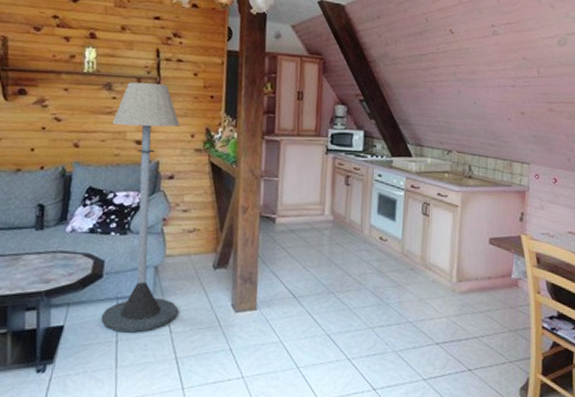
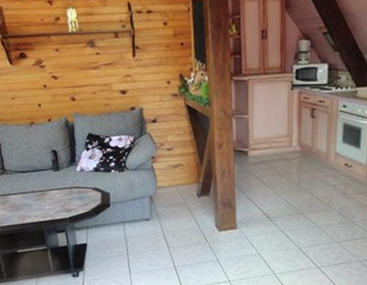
floor lamp: present [100,82,180,333] -> none [99,37,173,248]

